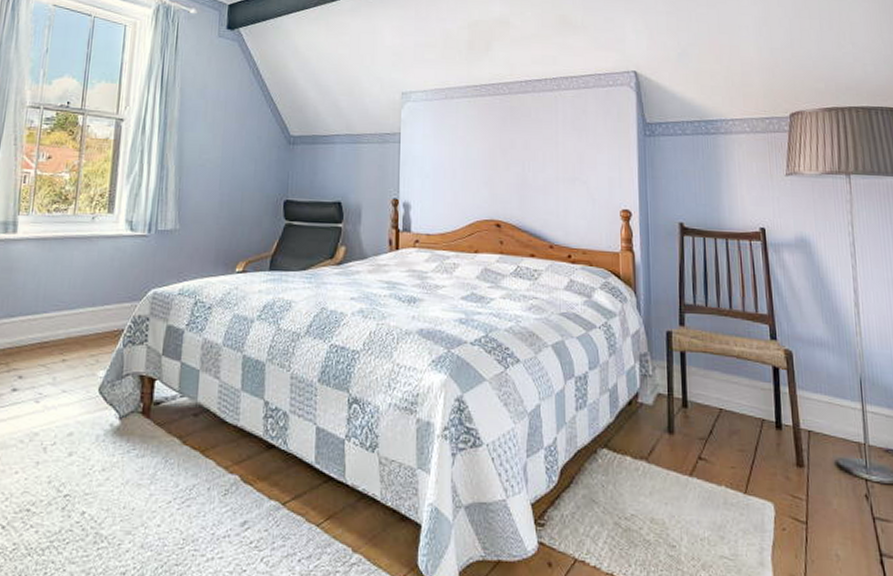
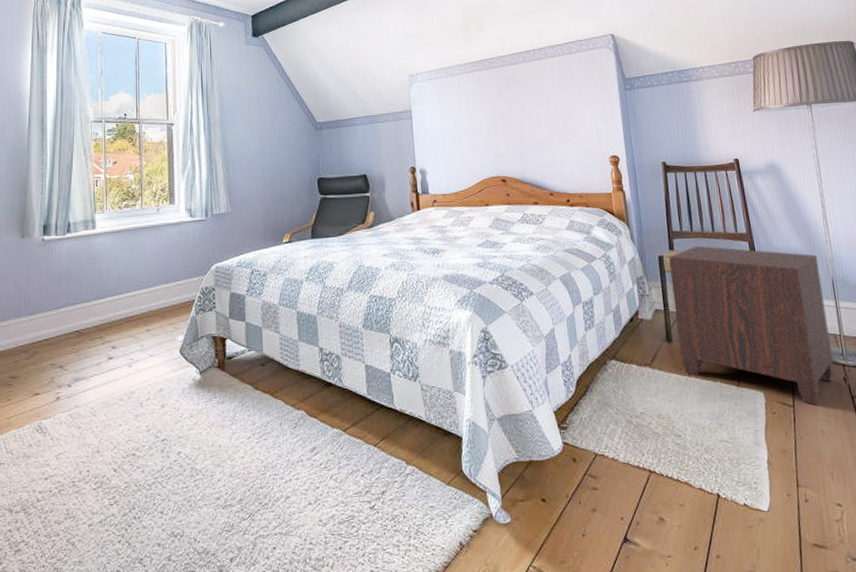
nightstand: none [678,323,856,525] -> present [668,245,835,406]

